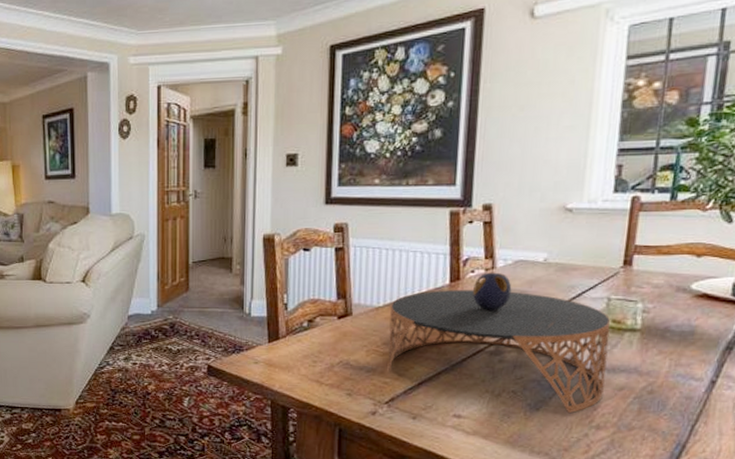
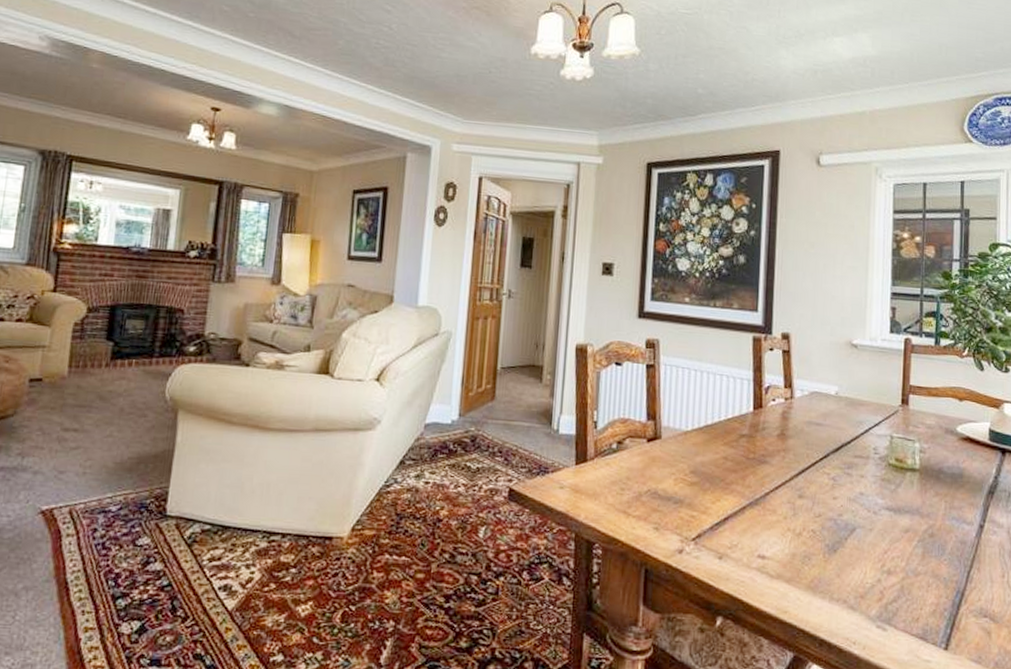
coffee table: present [387,272,611,413] -> none [695,402,894,556]

